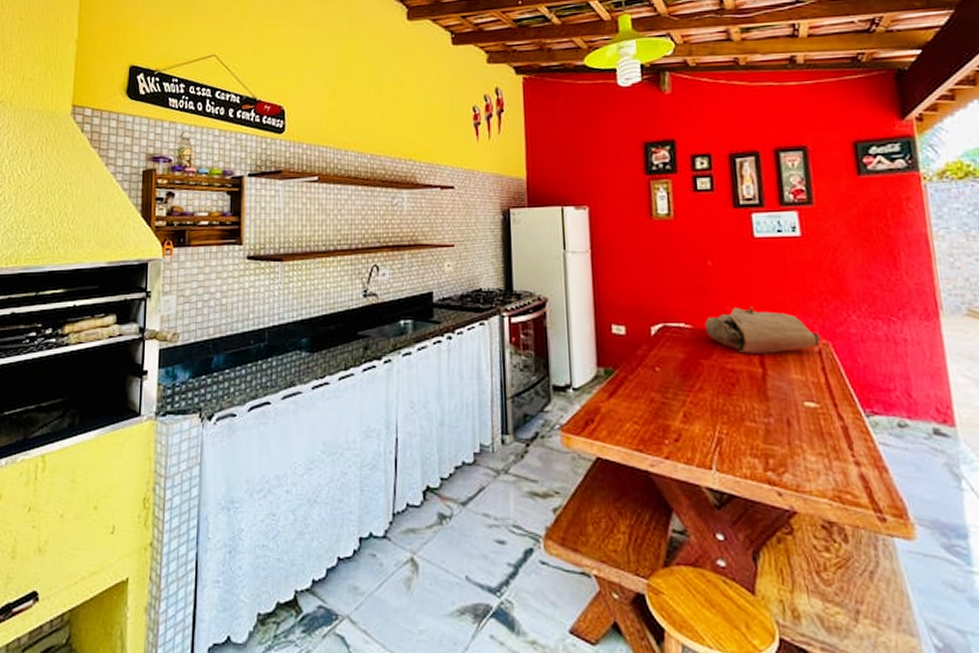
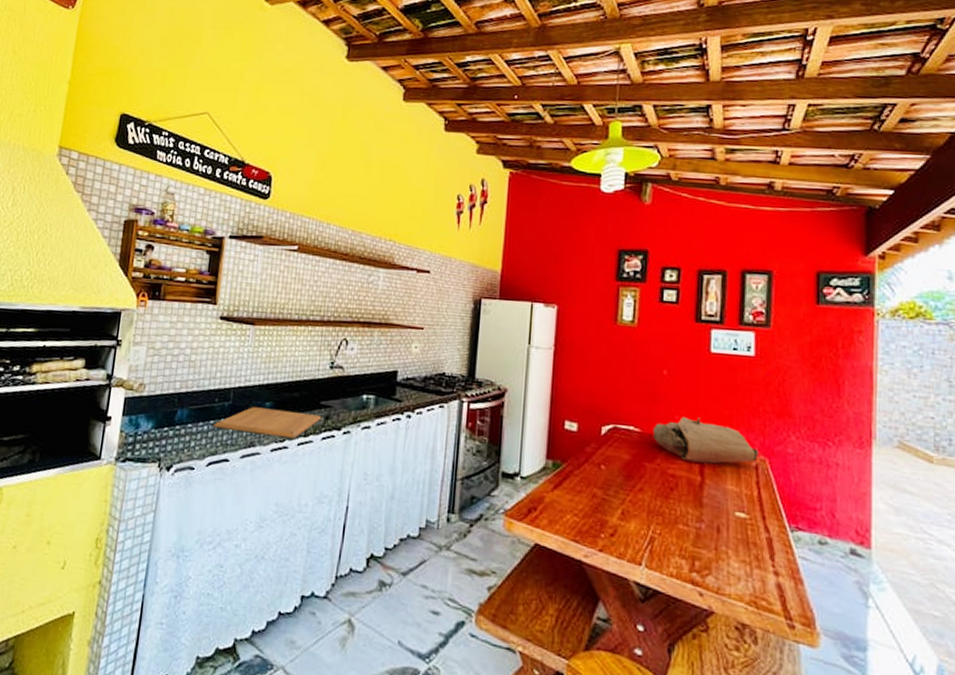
chopping board: none [251,345,361,374] -> present [213,407,322,439]

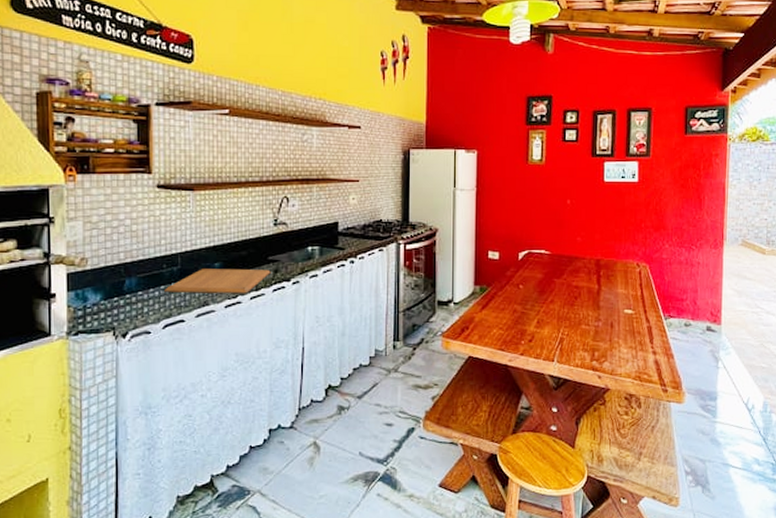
bag: present [653,417,759,464] -> none [560,237,642,274]

